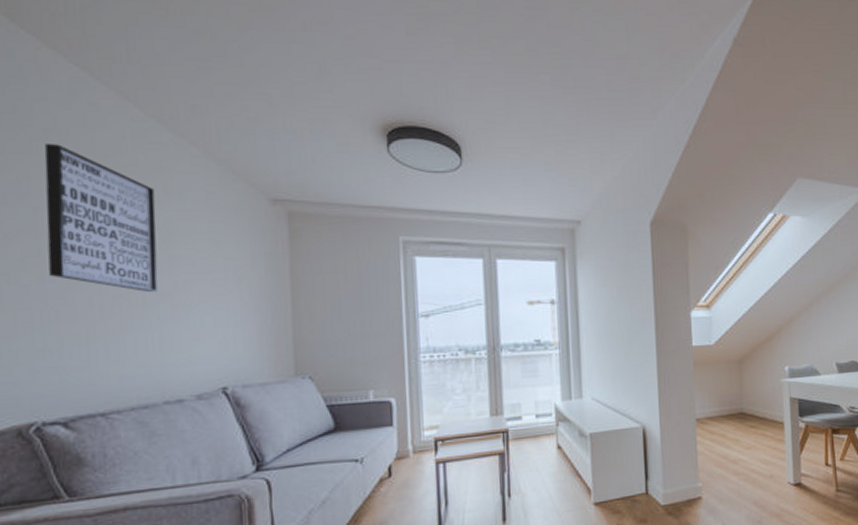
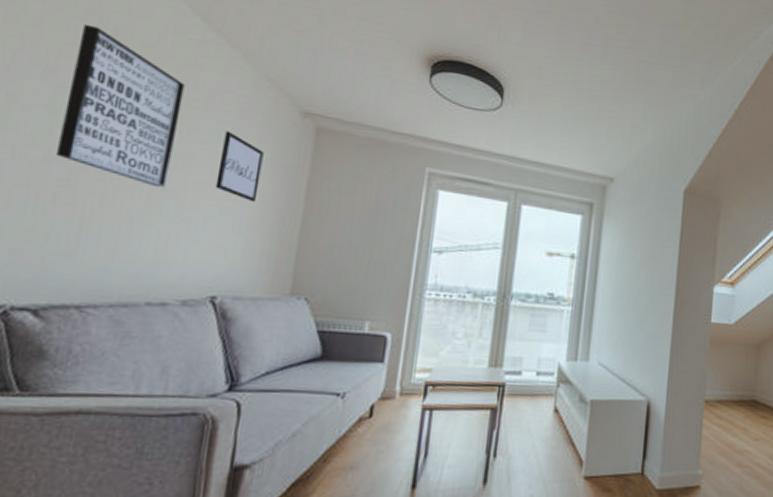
wall art: none [202,229,246,294] -> present [215,131,264,203]

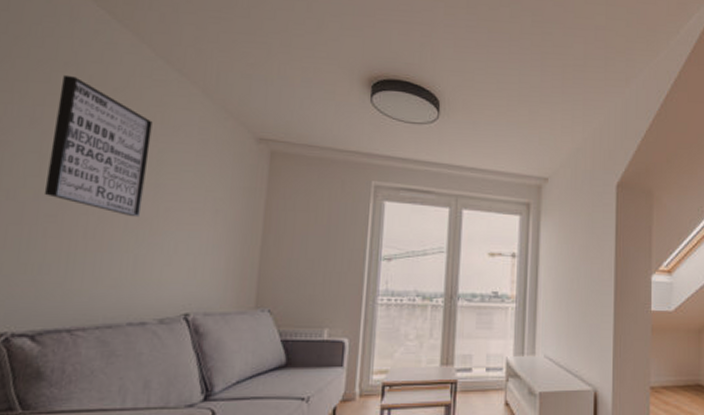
wall art: present [215,131,264,203] -> none [183,161,225,225]

